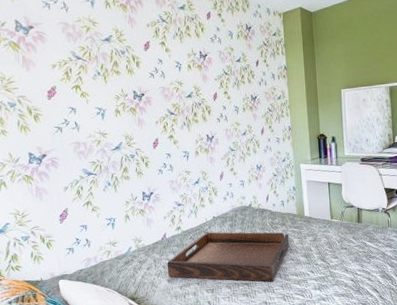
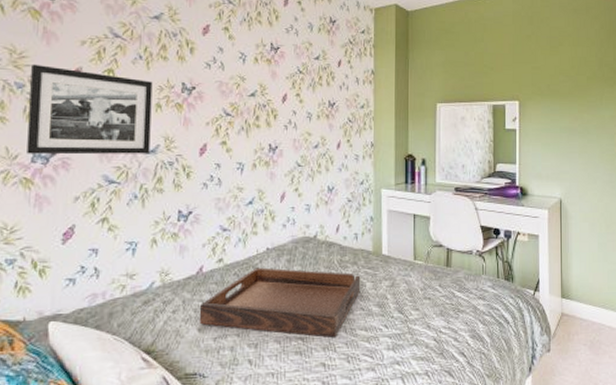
picture frame: none [18,86,115,157] -> present [27,64,153,155]

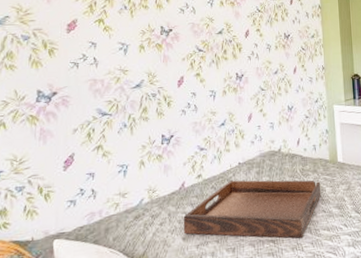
picture frame: present [27,64,153,155] -> none [32,19,136,95]

